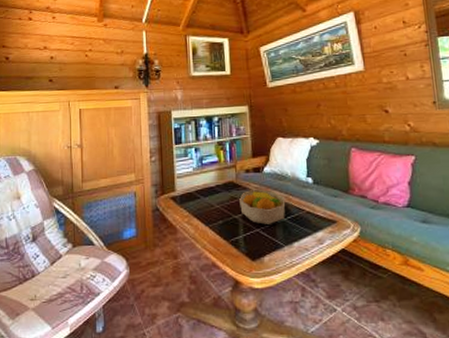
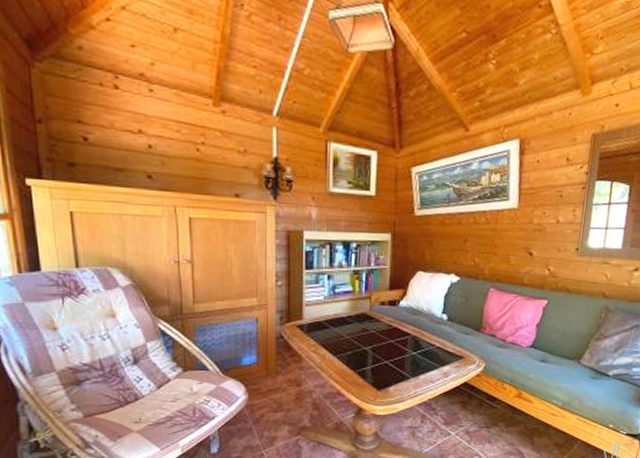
fruit bowl: present [239,188,286,225] -> none [371,322,418,357]

